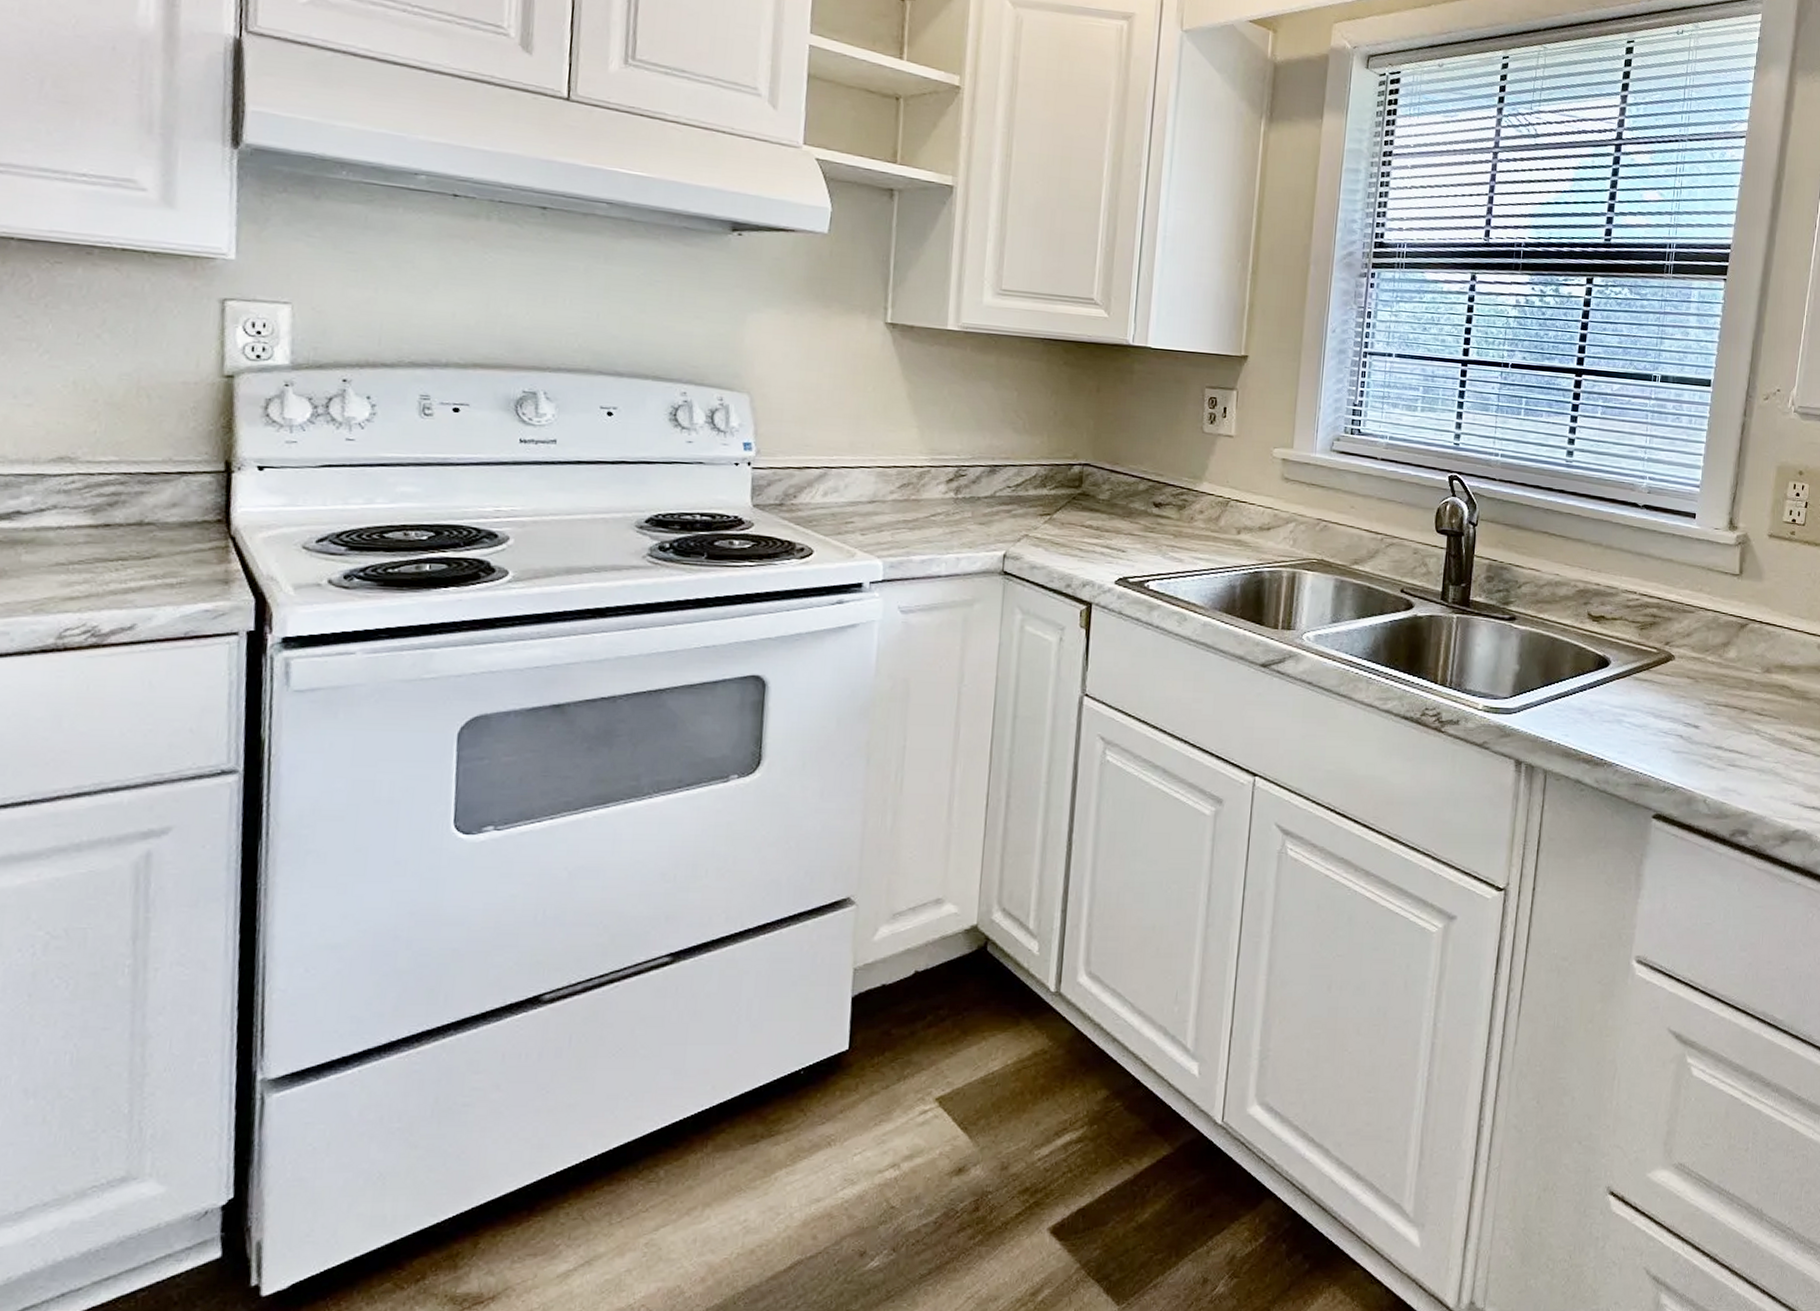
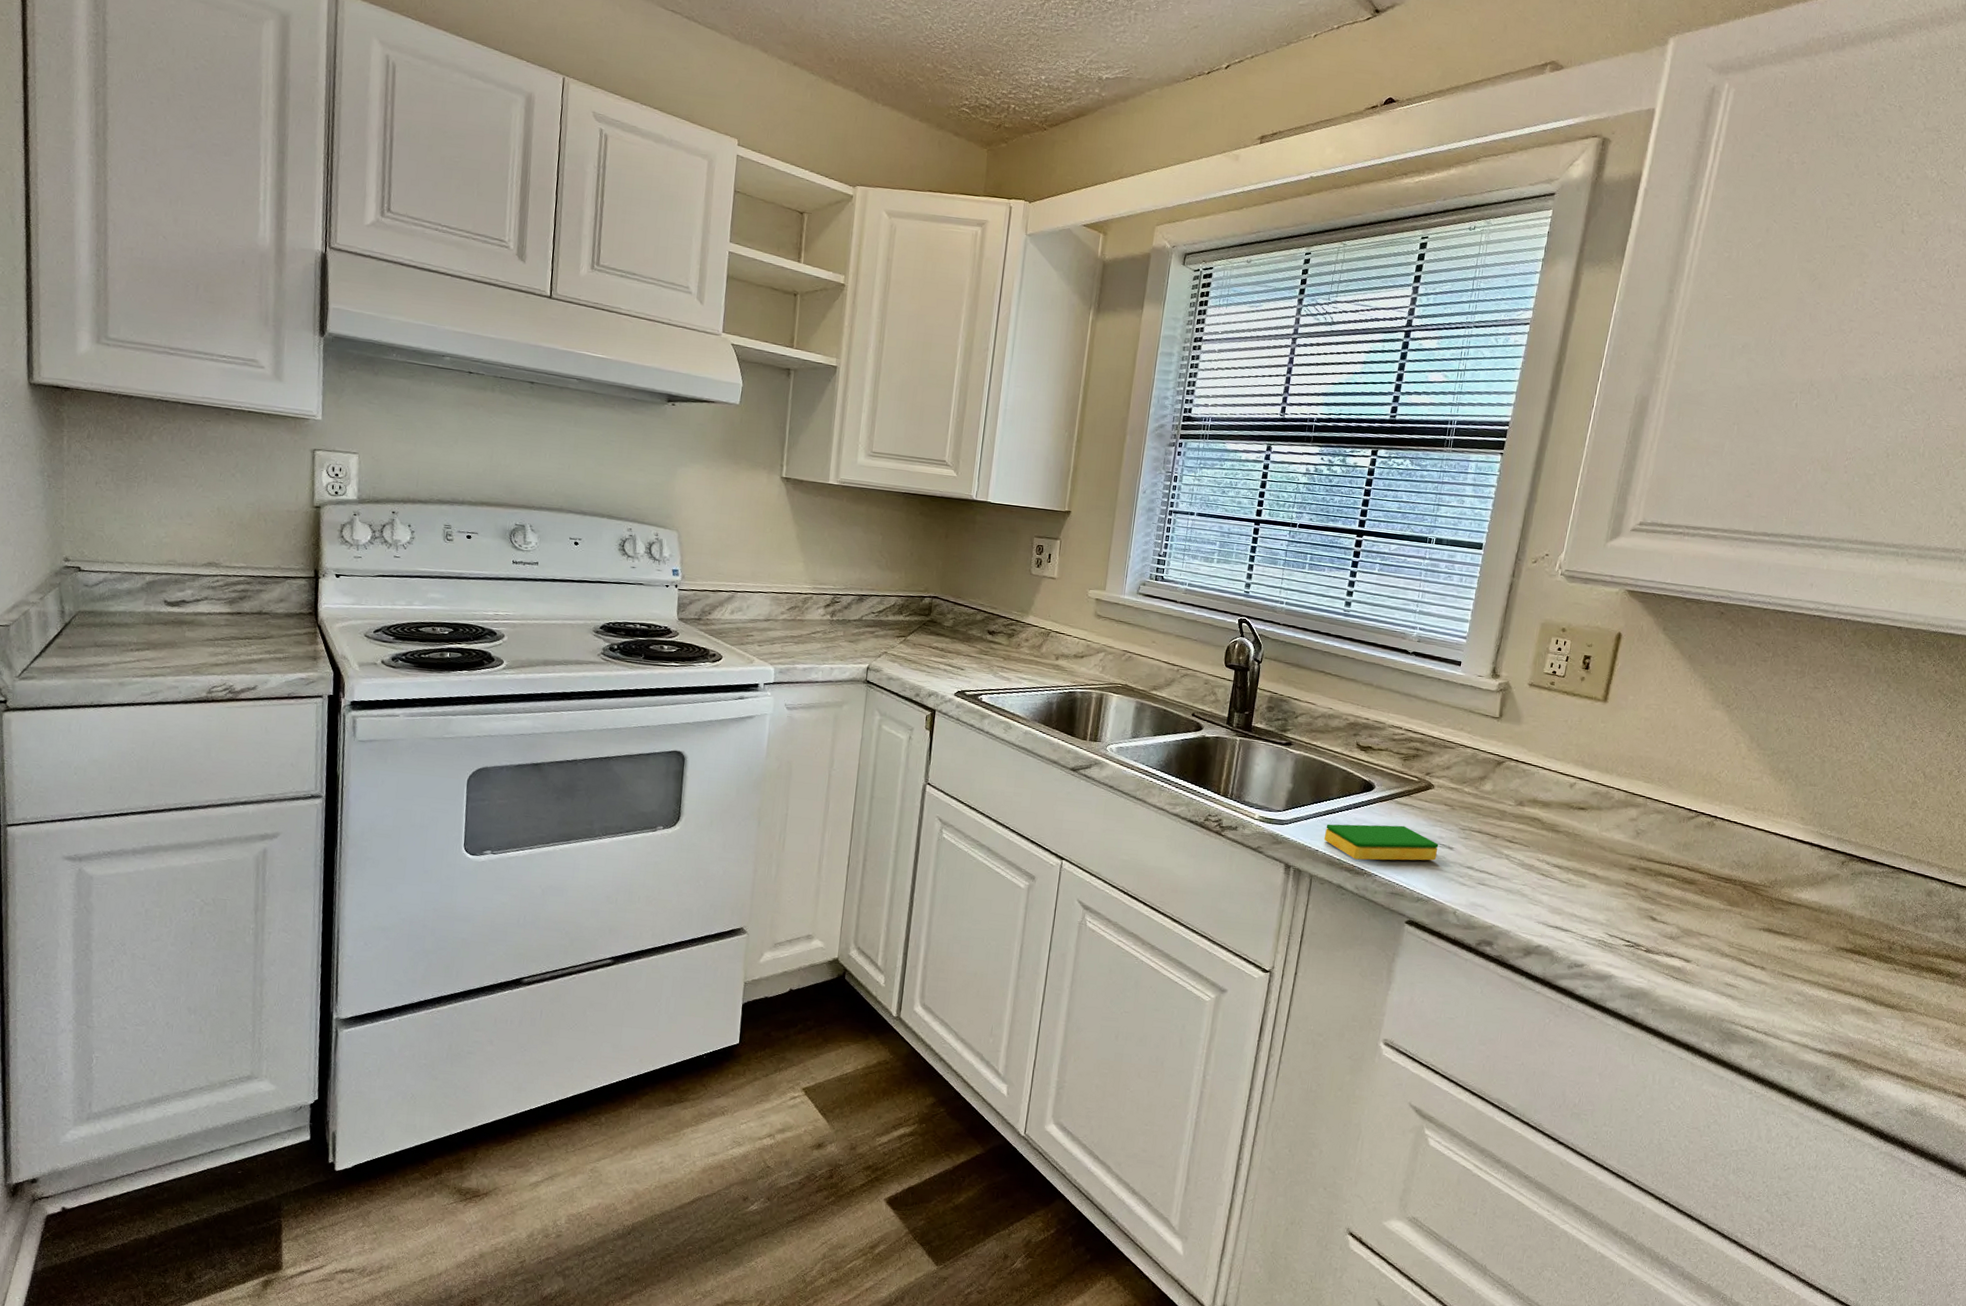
dish sponge: none [1557,705,1684,749] -> present [1323,824,1439,861]

